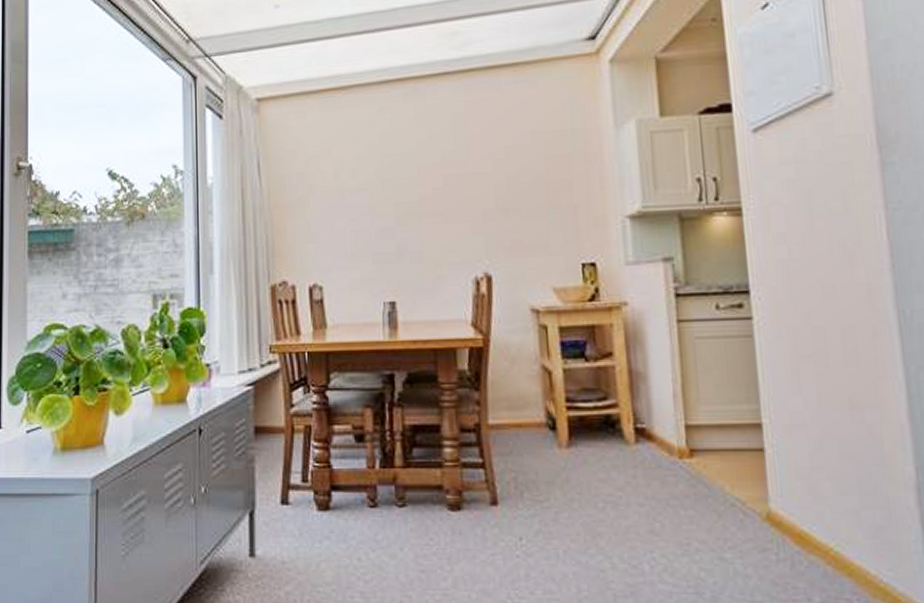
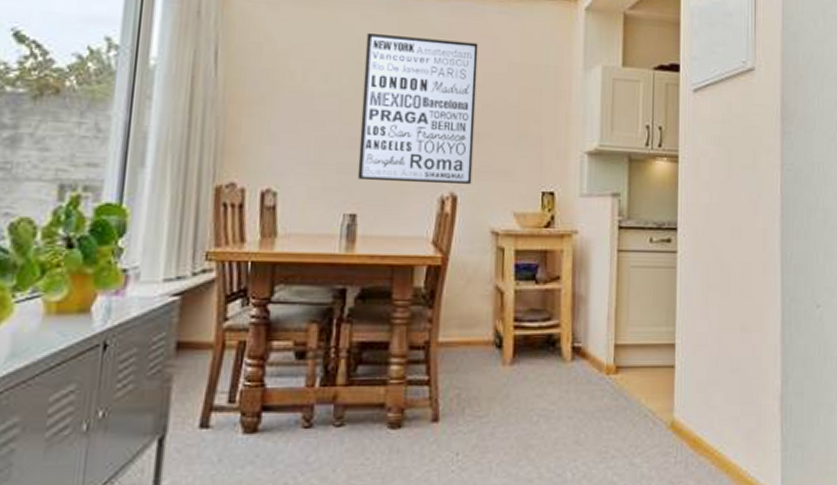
wall art: none [386,117,505,269] -> present [357,33,478,185]

